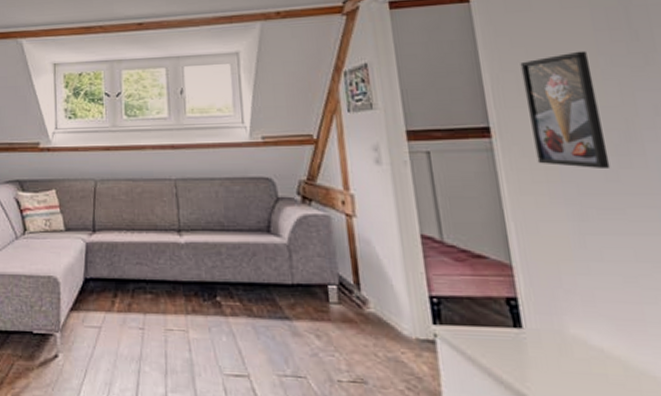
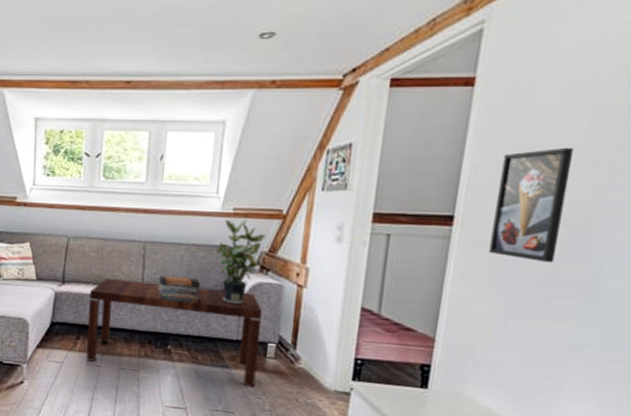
coffee table: none [123,223,324,342] -> present [86,279,263,388]
book stack: none [196,215,242,245] -> present [158,275,200,304]
potted plant: none [252,148,301,242] -> present [217,220,266,305]

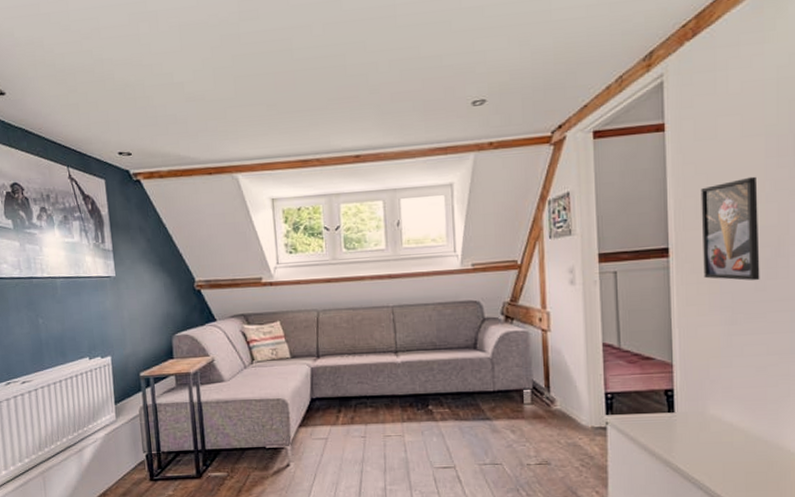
coffee table: present [86,279,263,388] -> none [345,343,517,436]
book stack: present [158,275,200,304] -> none [411,335,452,361]
potted plant: present [217,220,266,305] -> none [462,274,505,356]

